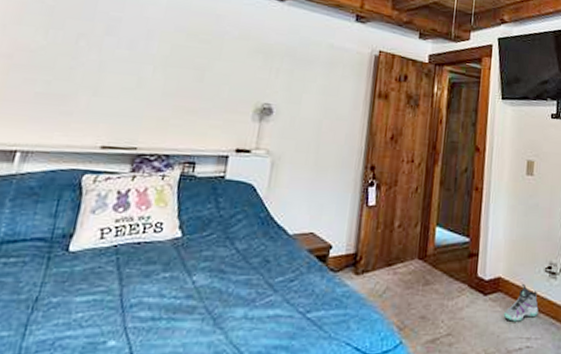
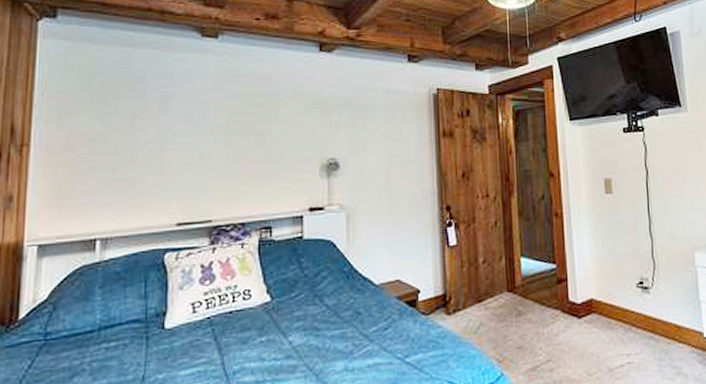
sneaker: present [503,284,539,322] -> none [600,302,636,340]

